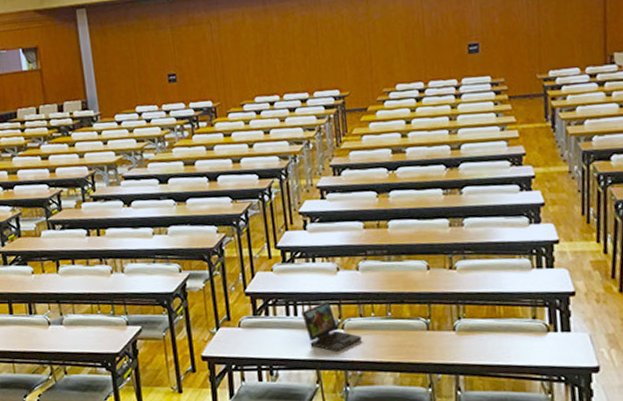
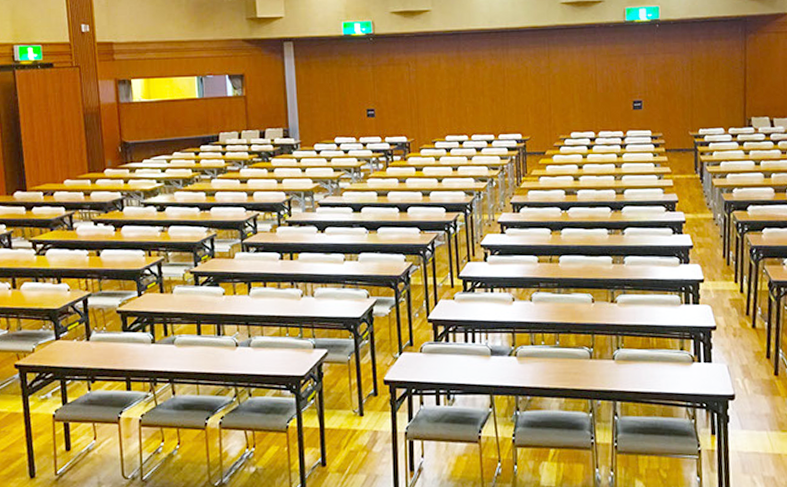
laptop: present [301,300,361,352] -> none [479,329,532,378]

